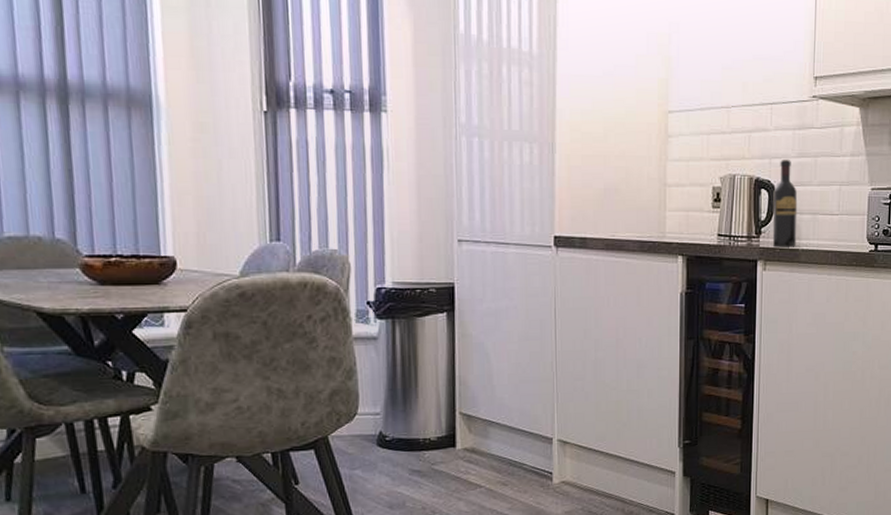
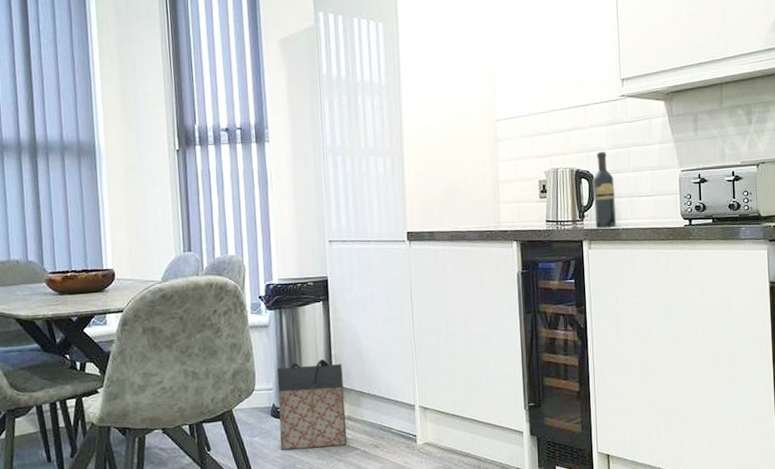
bag: none [386,381,470,486] -> present [276,359,347,450]

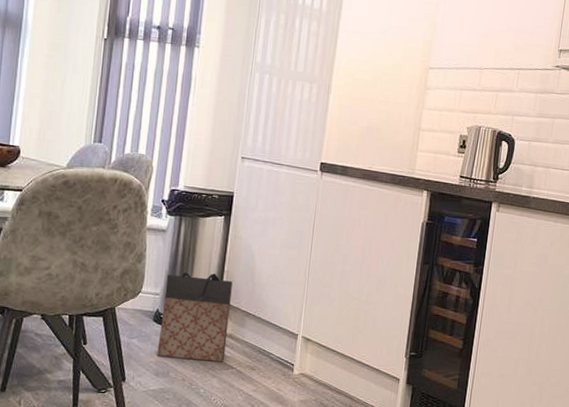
wine bottle: present [592,151,617,229] -> none [507,117,535,195]

